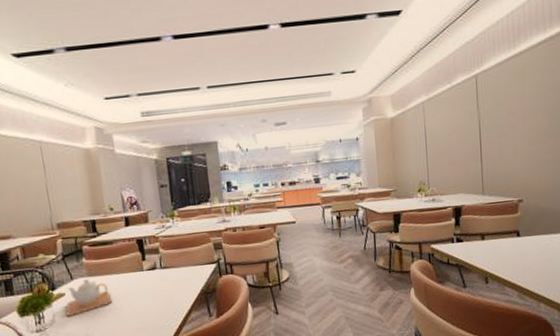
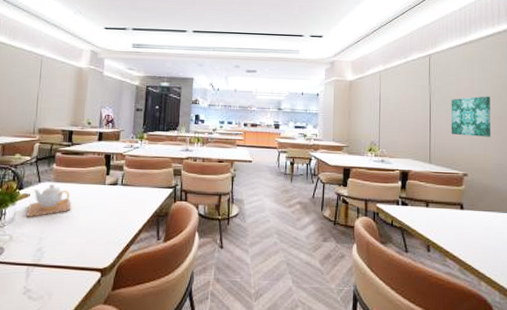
wall art: none [502,112,546,161] -> present [451,96,491,137]

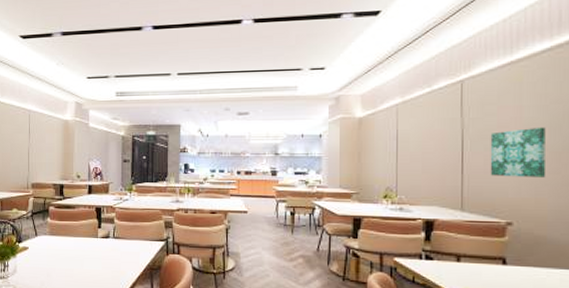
teapot: present [26,183,71,217] -> none [27,236,67,269]

